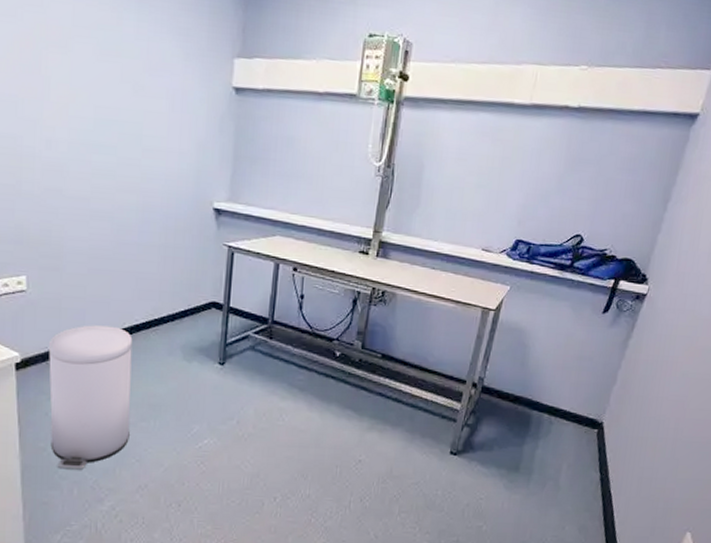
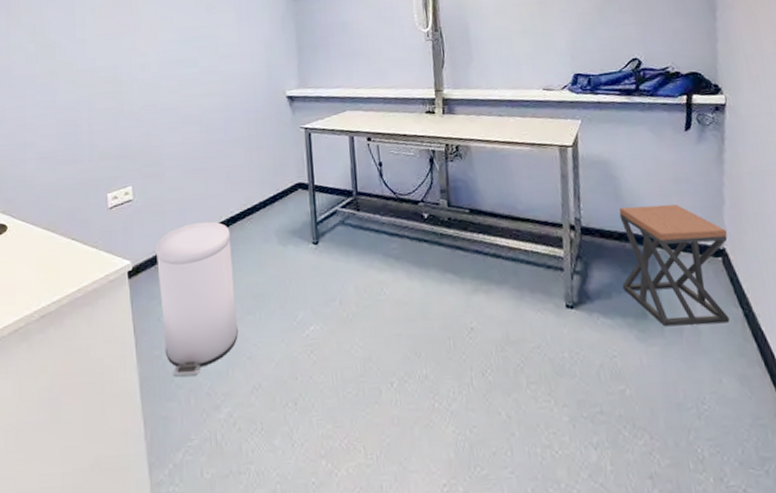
stool: none [504,373,609,484] -> present [619,204,730,327]

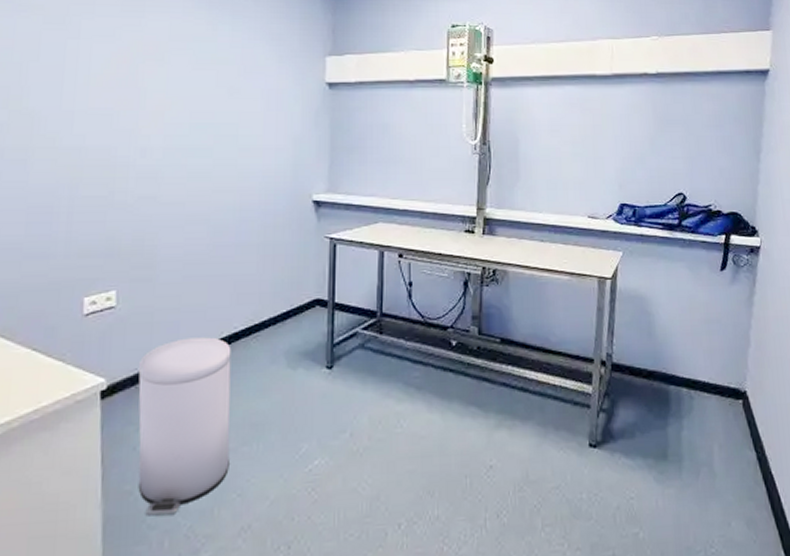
stool: present [619,204,730,327] -> none [646,344,750,469]

